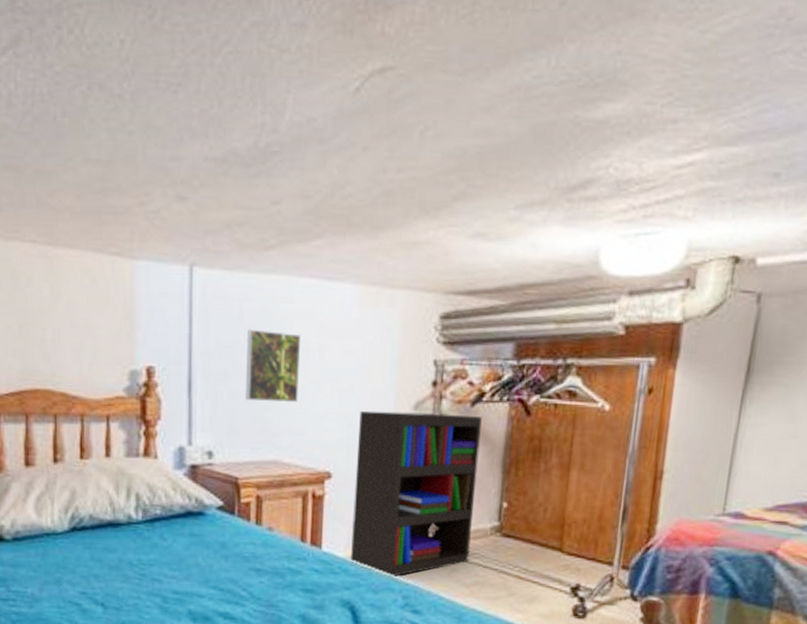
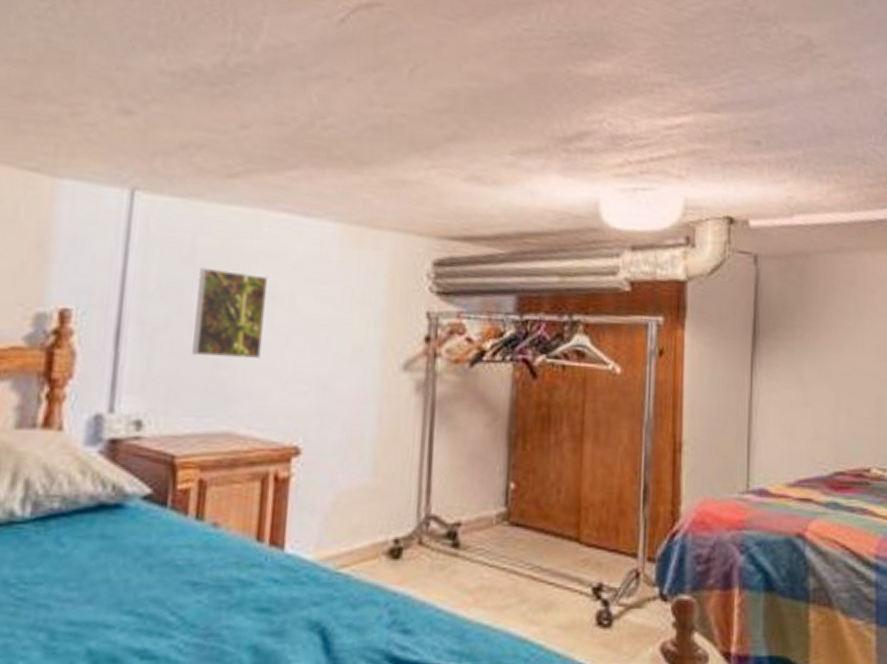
bookshelf: present [351,410,482,577] -> none [322,370,483,586]

